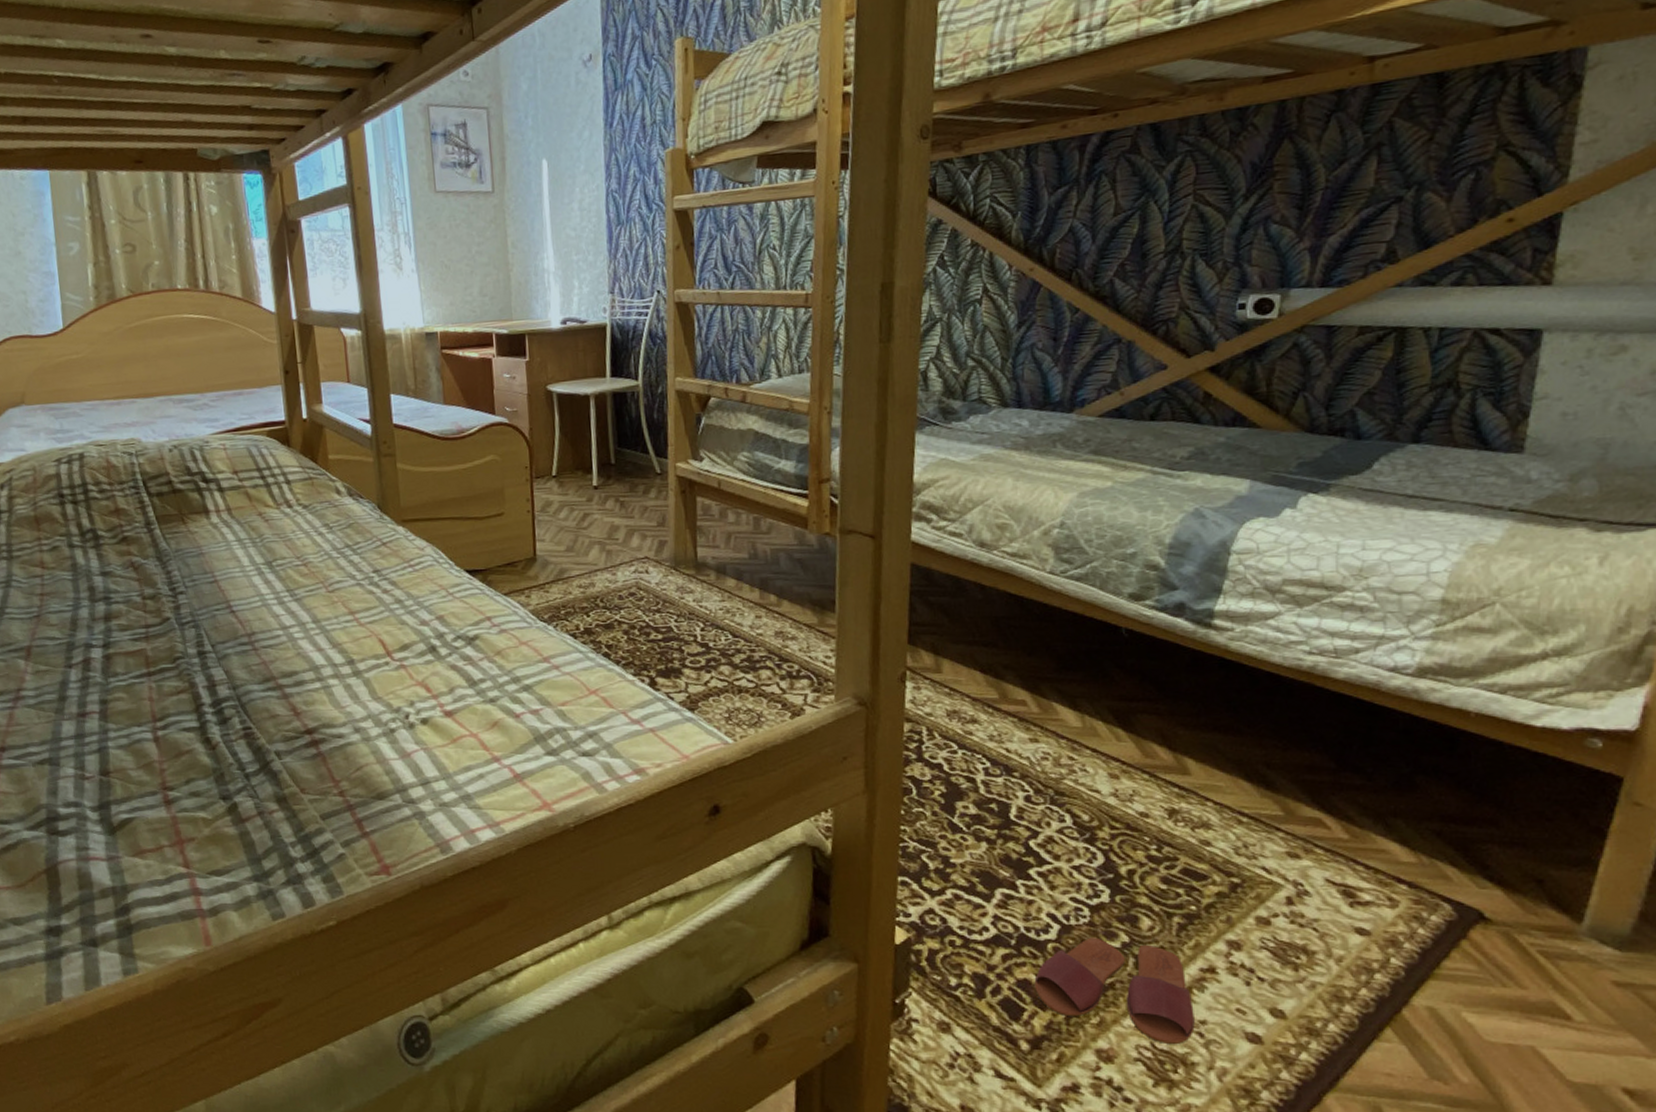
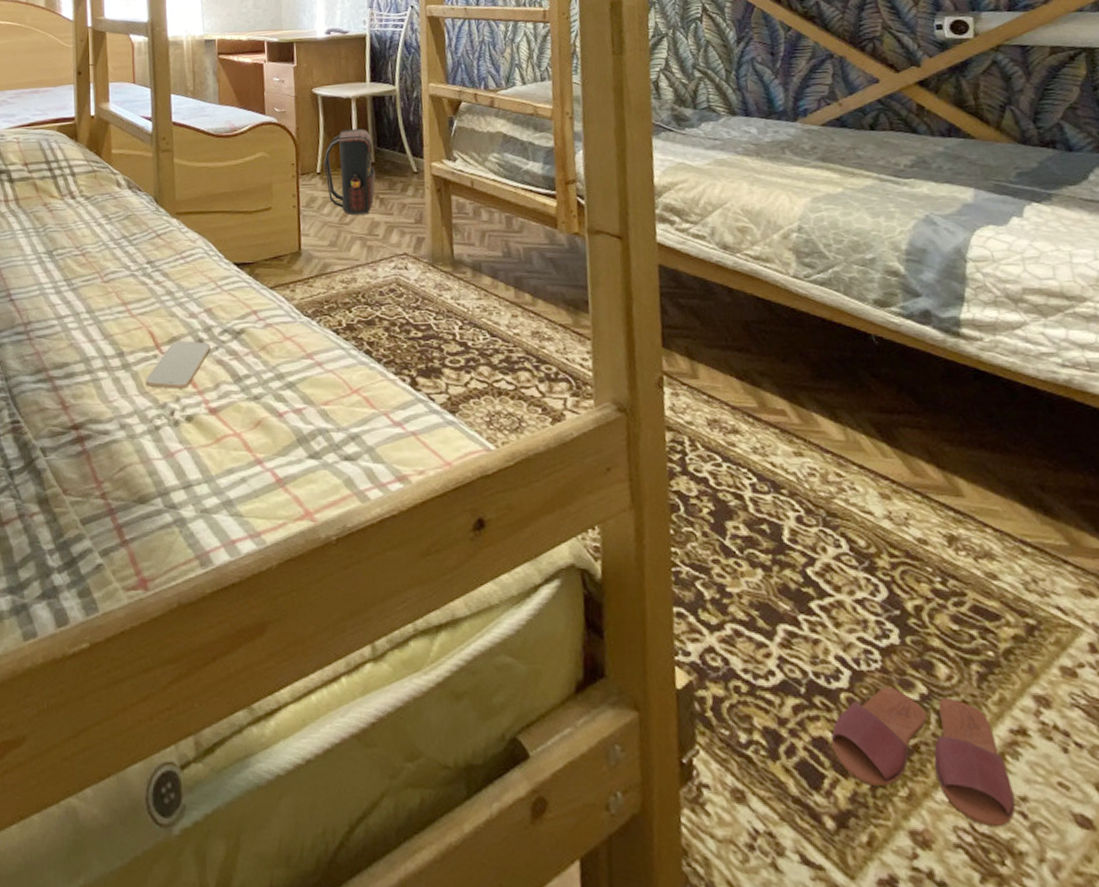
smartphone: none [377,647,444,694] -> present [145,340,211,389]
satchel: none [559,428,616,519] -> present [323,128,376,215]

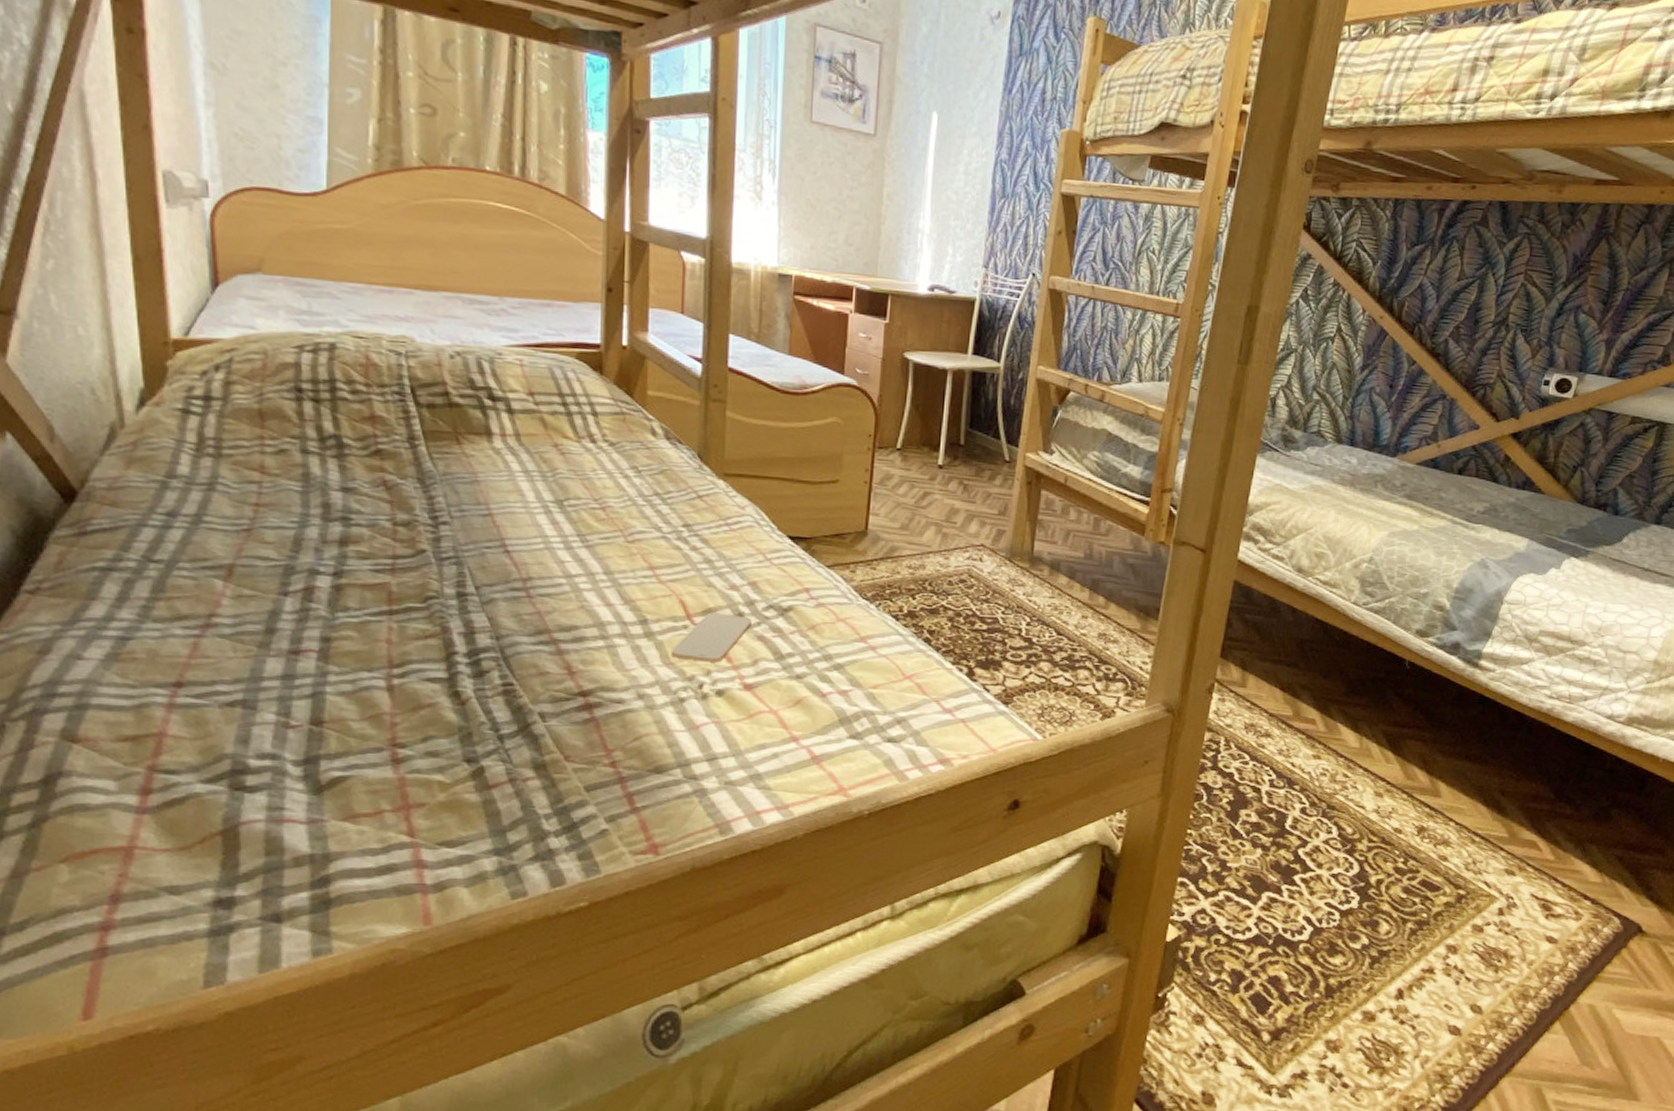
satchel: present [323,128,376,215] -> none [905,404,965,499]
slippers: present [830,687,1016,828] -> none [1282,939,1412,1036]

